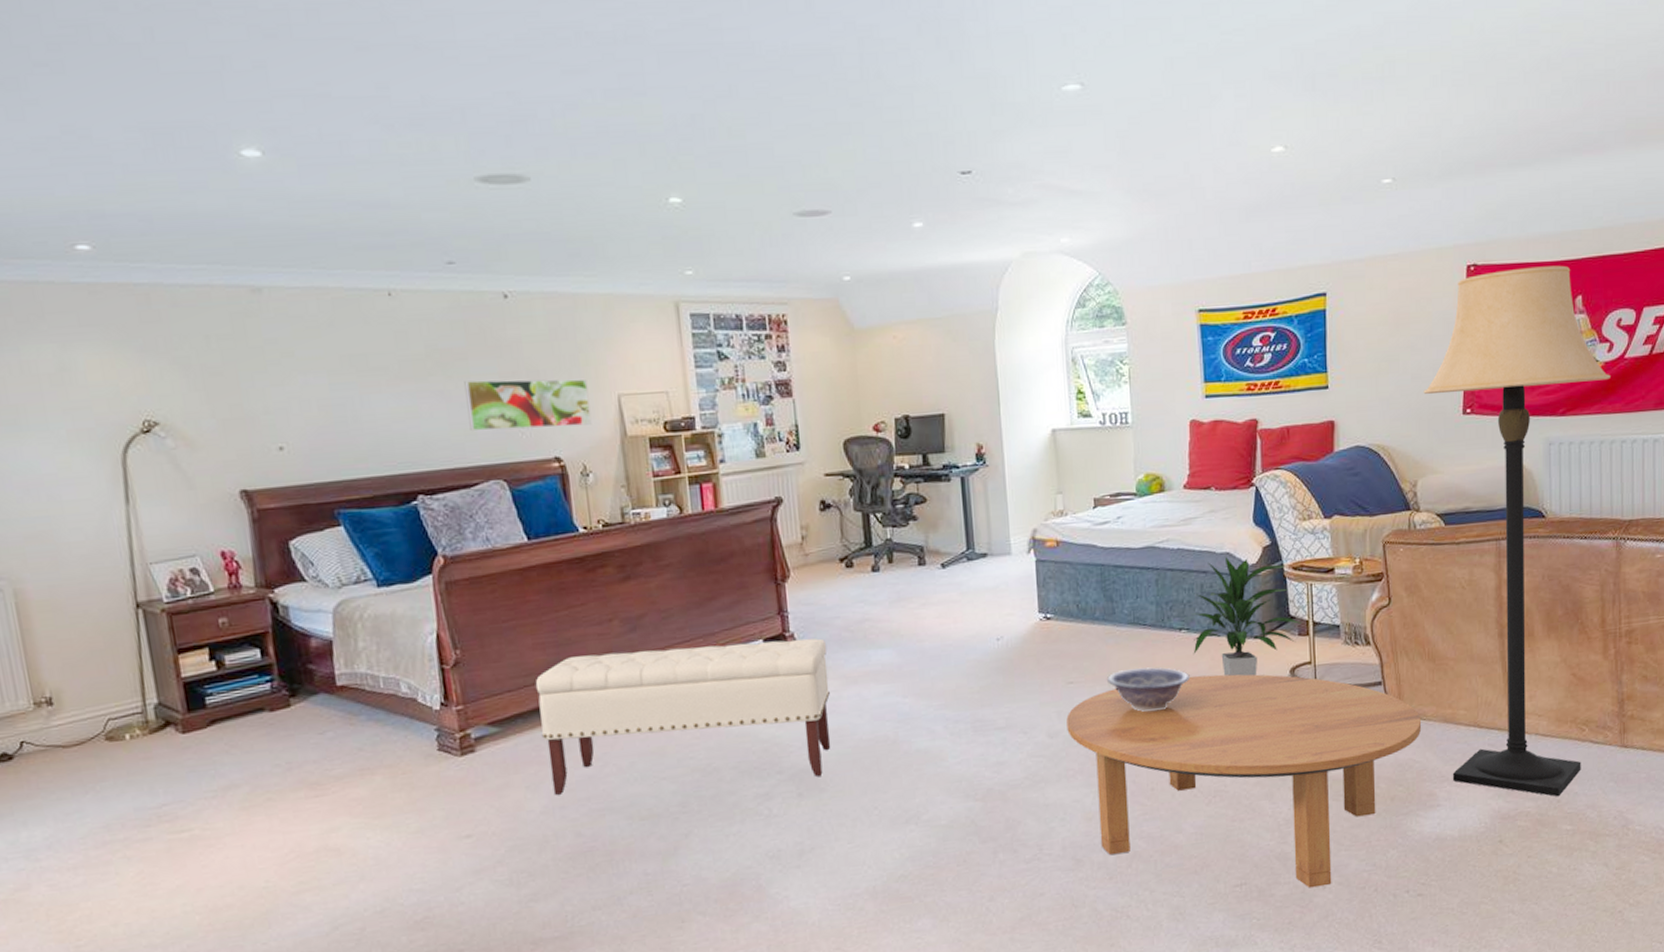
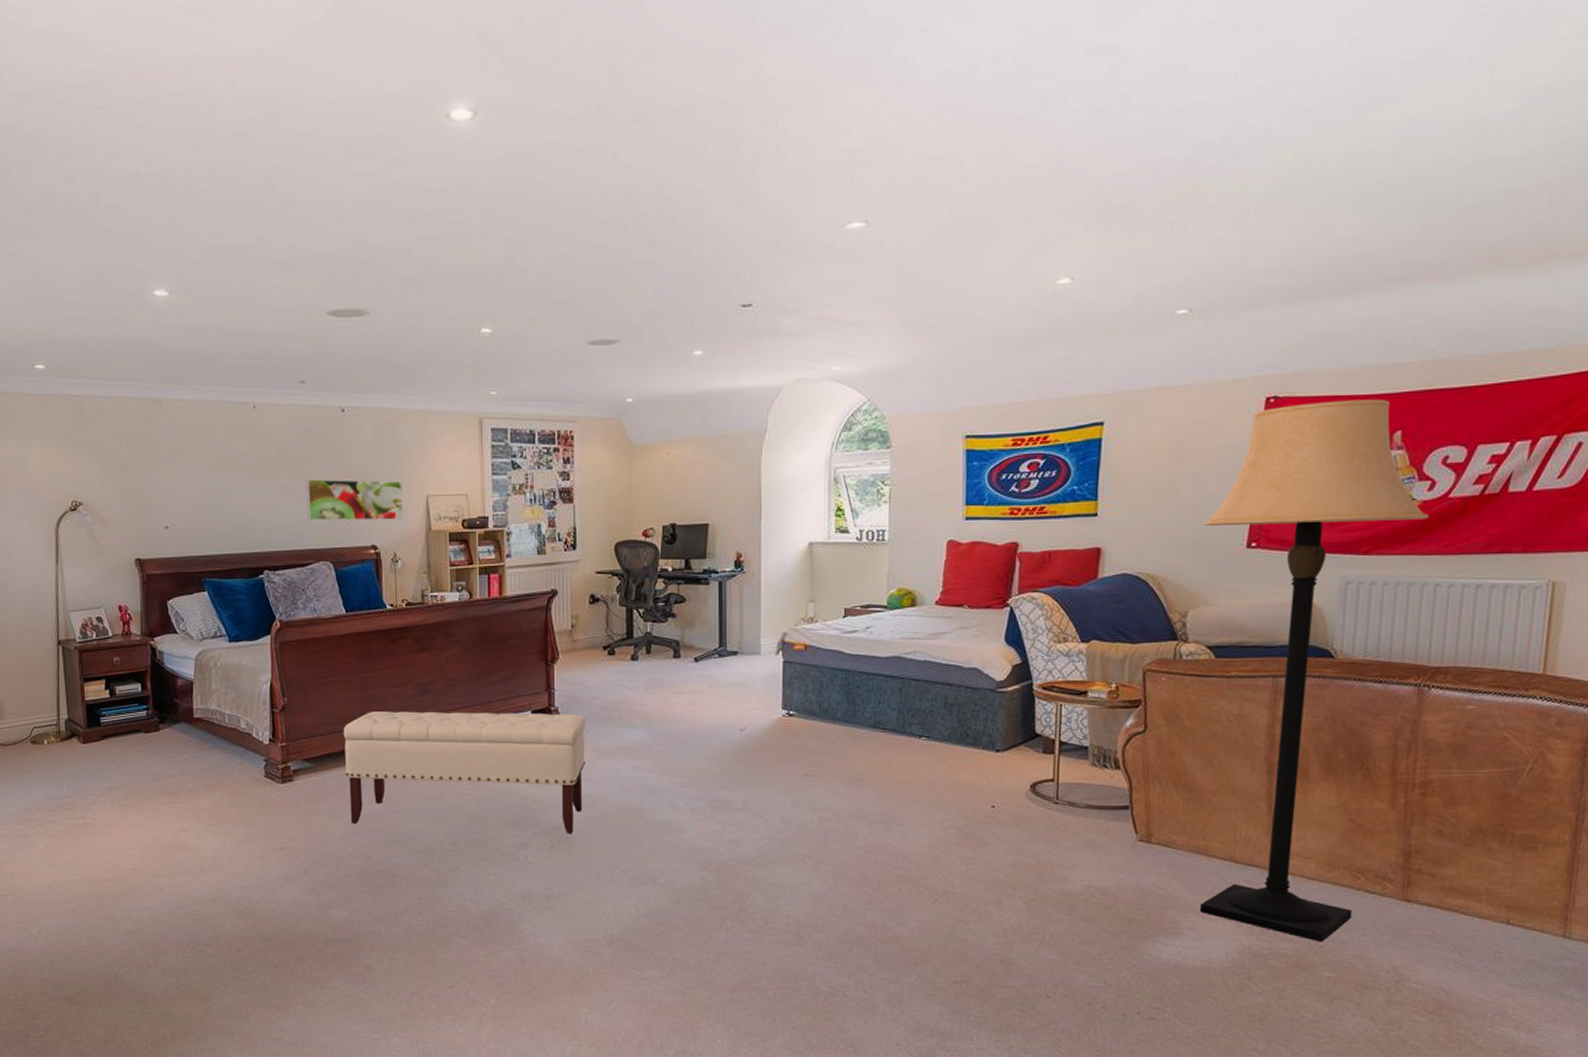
coffee table: present [1066,674,1422,888] -> none [800,781,1170,995]
decorative bowl: present [1107,667,1190,713] -> none [843,769,926,810]
indoor plant: present [1193,557,1301,677] -> none [931,672,1047,787]

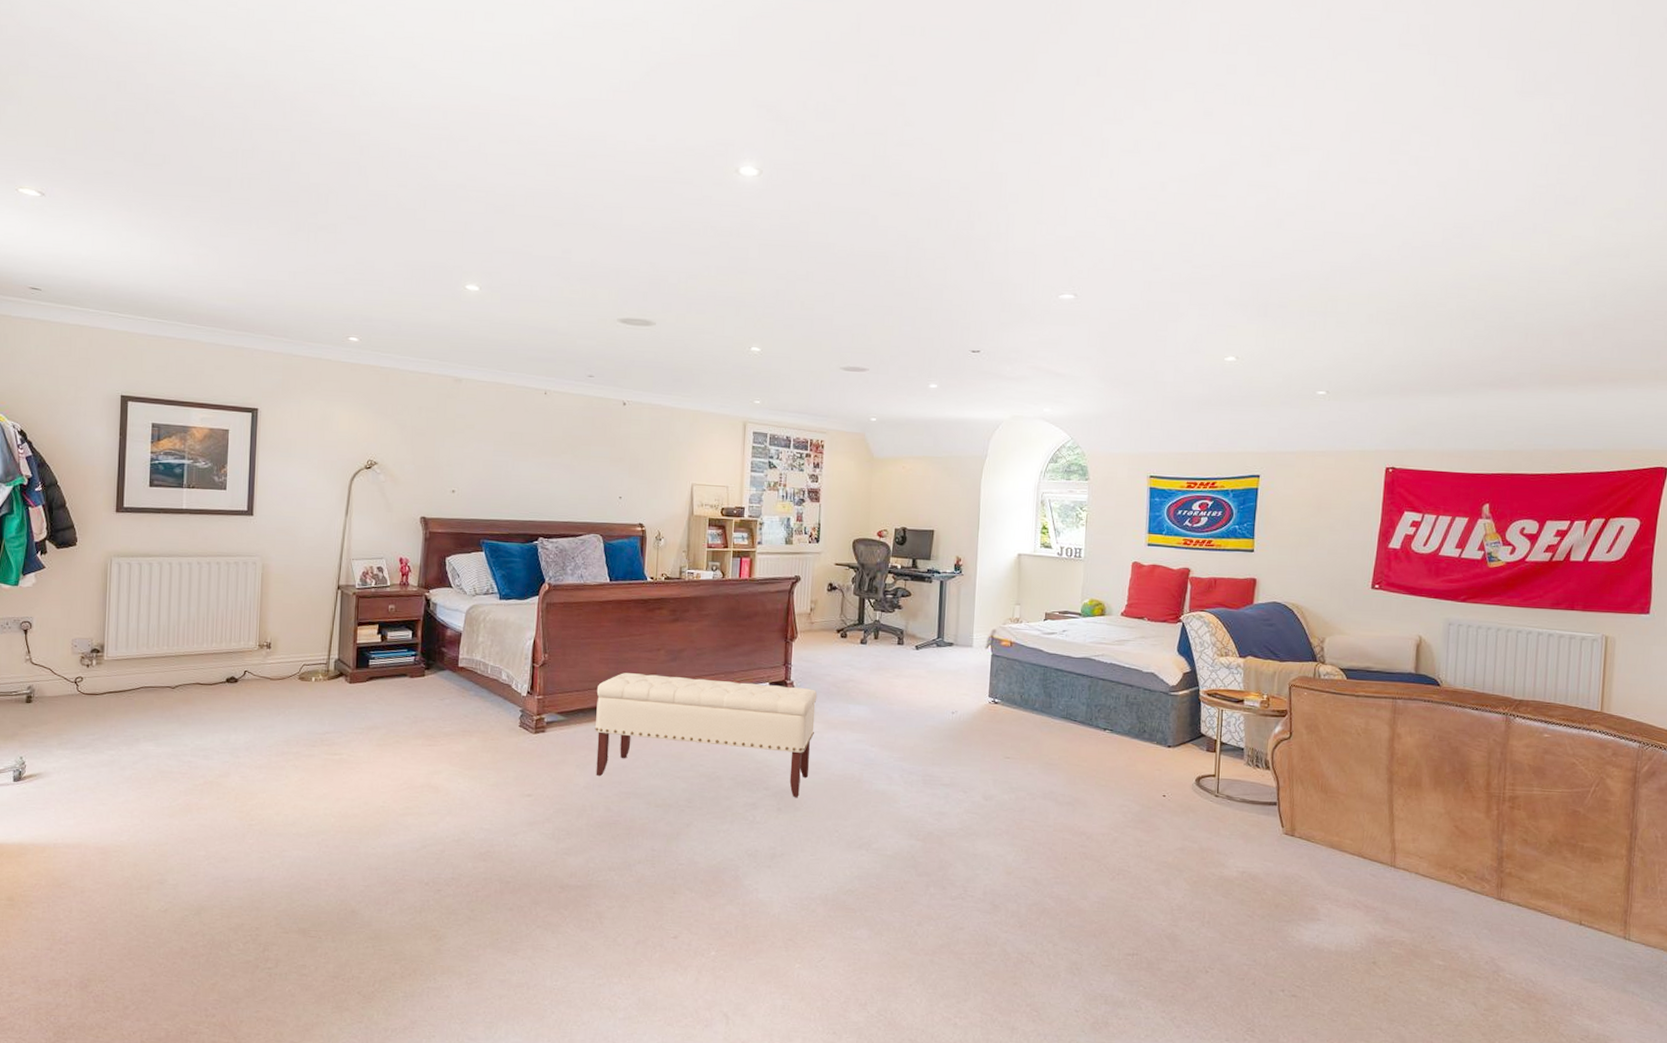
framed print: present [306,479,403,521] -> none [583,460,671,503]
lamp: present [1199,399,1429,942] -> none [1334,475,1511,933]

